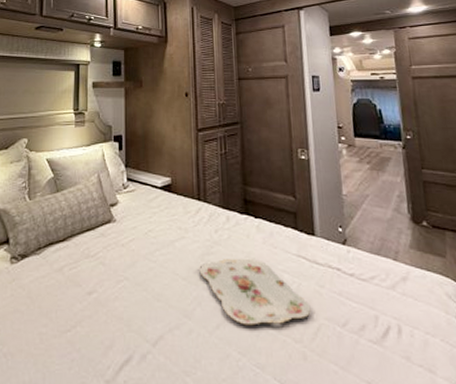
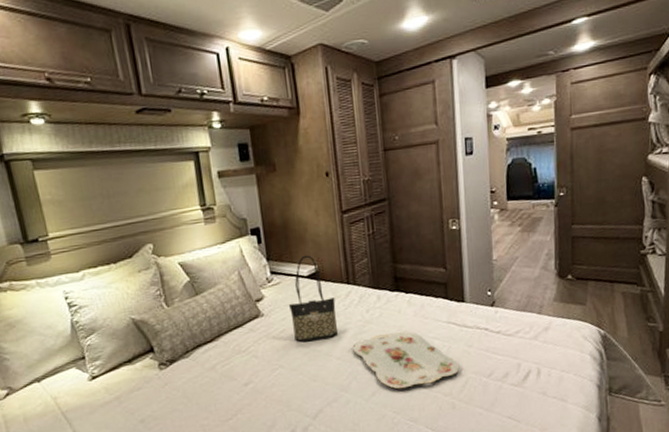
tote bag: none [140,166,186,256] -> present [288,255,339,343]

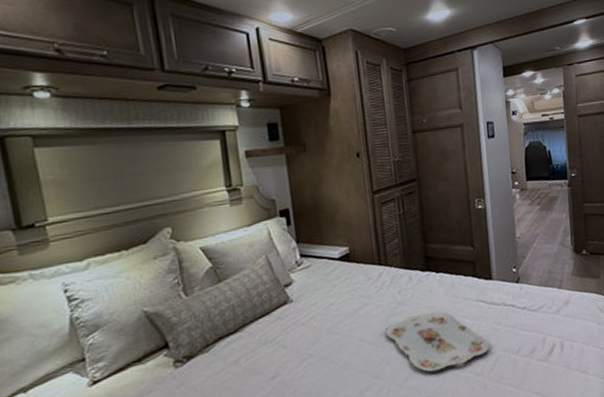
tote bag: present [288,255,339,343] -> none [318,236,371,329]

